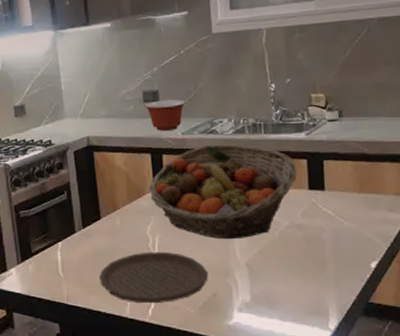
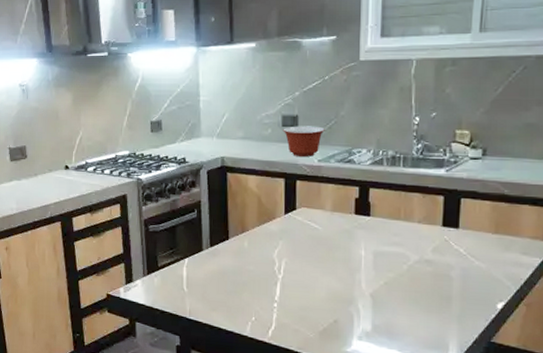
plate: present [99,251,208,304] -> none [223,274,331,326]
fruit basket: present [148,144,297,240] -> none [279,174,433,270]

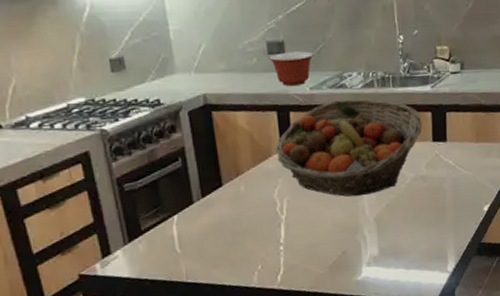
fruit basket: none [279,174,433,270] -> present [275,99,423,197]

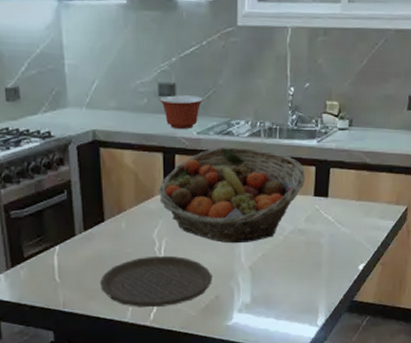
plate: none [223,214,338,271] -> present [100,255,212,308]

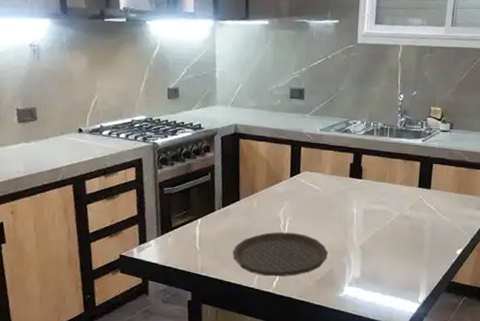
fruit basket: present [158,147,306,244] -> none [285,142,411,225]
mixing bowl: present [159,95,203,129] -> none [290,98,327,126]

